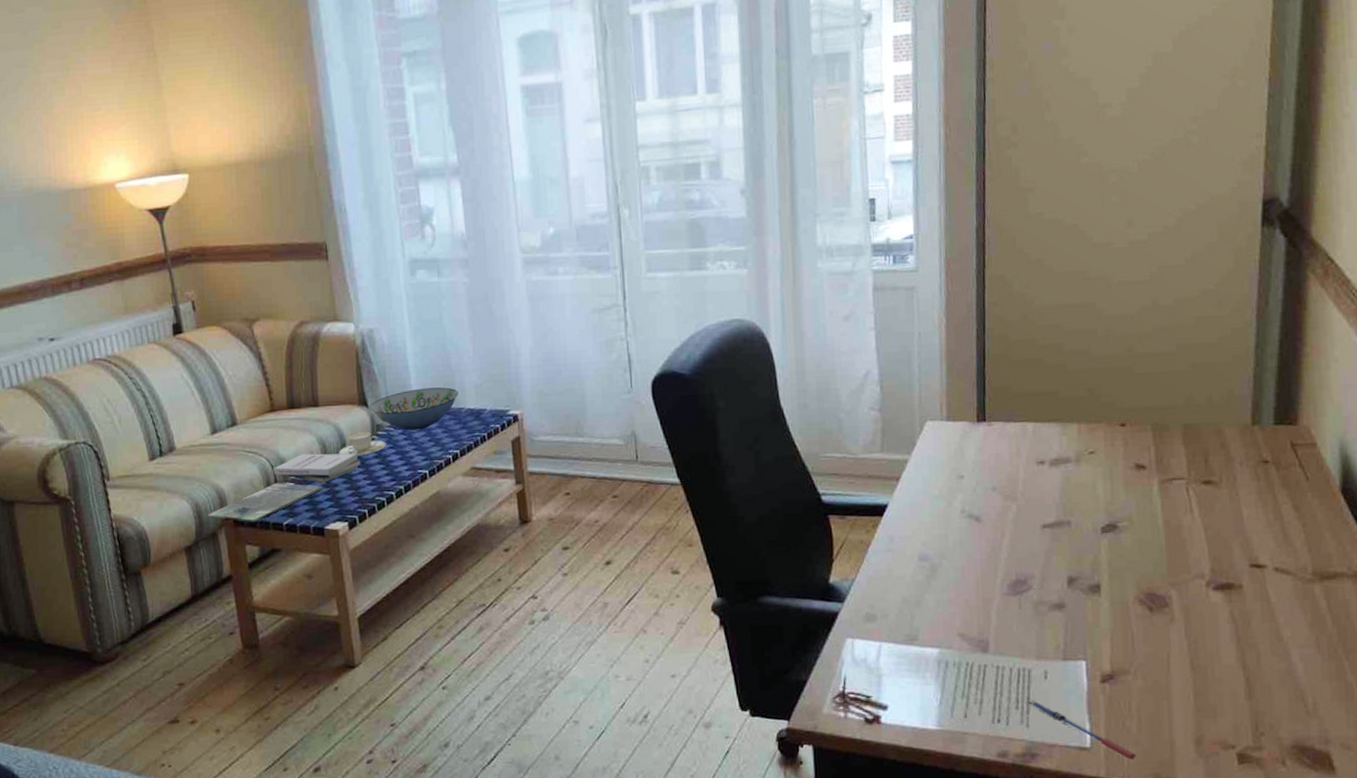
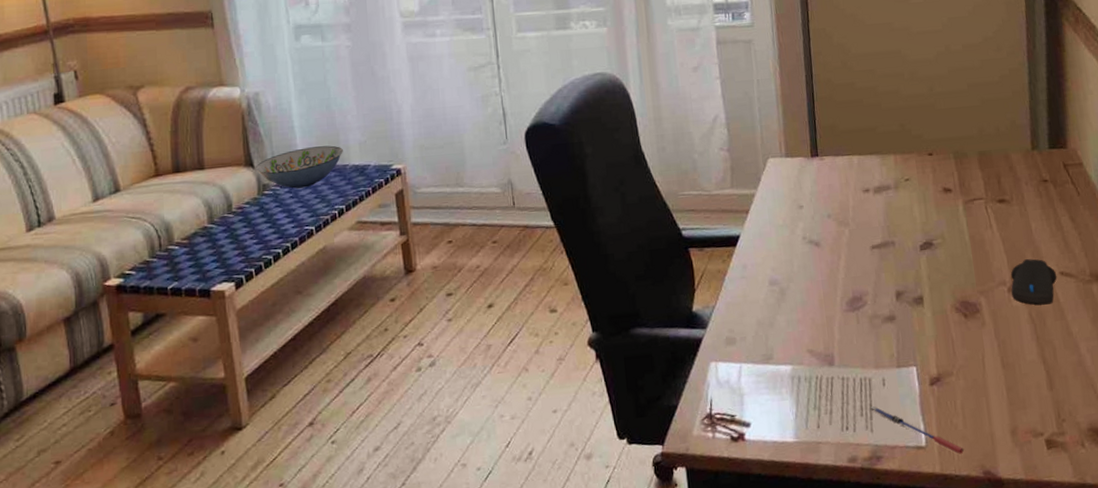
magazine: present [207,482,324,523] -> none [87,246,210,289]
books: present [273,453,361,483] -> none [157,214,247,245]
teacup: present [338,432,387,457] -> none [224,192,273,217]
computer mouse: none [1210,550,1270,604] -> present [1011,259,1057,305]

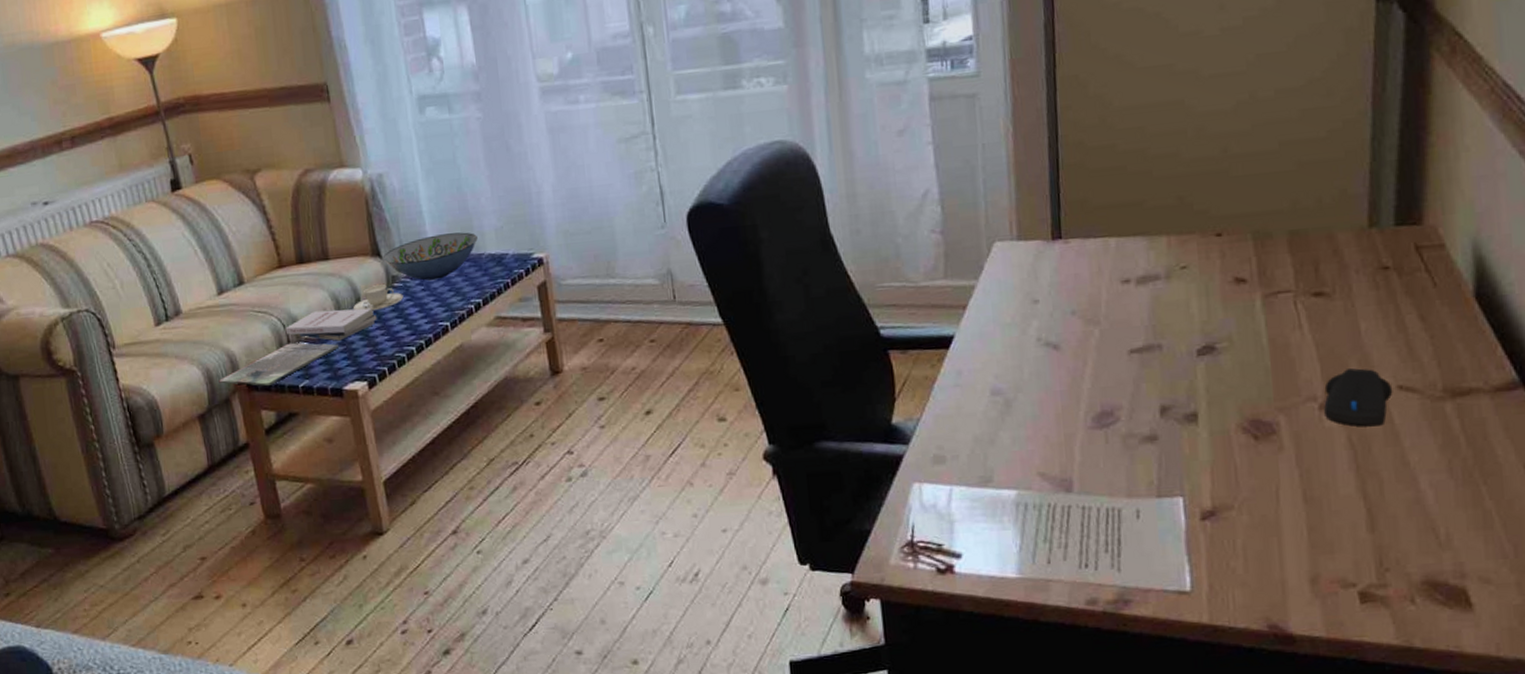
magazine: none [87,246,210,289] -> present [218,342,340,387]
books: none [157,214,247,245] -> present [285,308,377,341]
teacup: none [224,192,273,217] -> present [352,284,404,311]
pen: present [870,405,965,454] -> none [1117,541,1244,603]

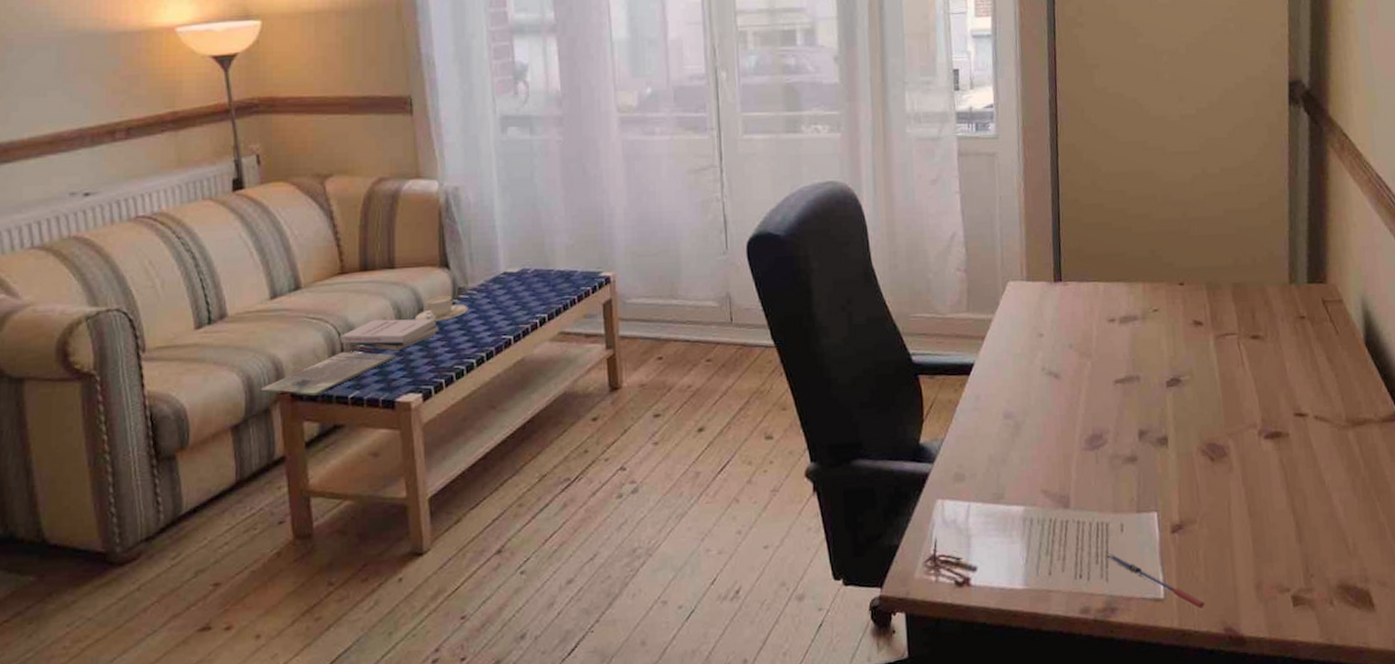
decorative bowl: present [382,232,478,281] -> none [451,248,548,294]
pen: none [1117,541,1244,603] -> present [1106,552,1206,609]
computer mouse: present [1324,368,1393,427] -> none [1262,400,1311,451]

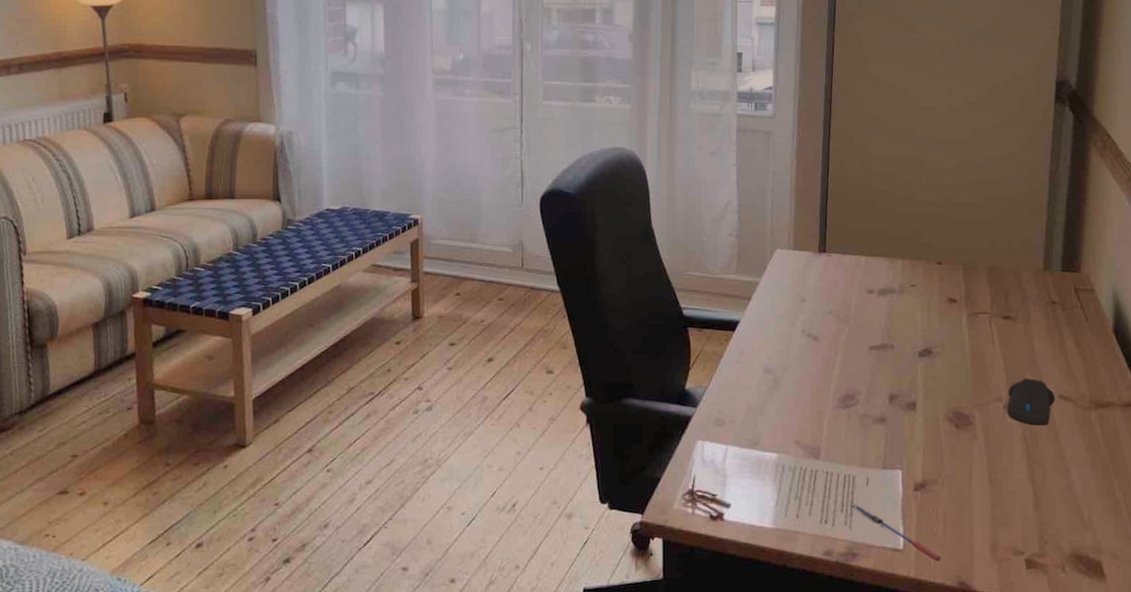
magazine: present [260,351,397,397] -> none [117,267,232,304]
books: present [340,318,439,351] -> none [186,242,269,270]
teacup: present [414,296,468,322] -> none [249,226,295,248]
computer mouse: none [1262,400,1311,451] -> present [1007,378,1056,426]

